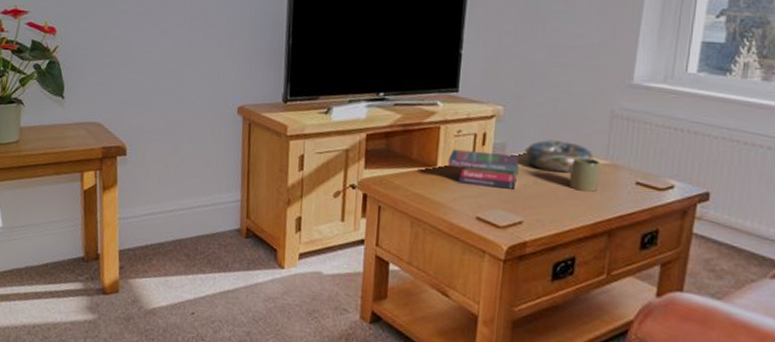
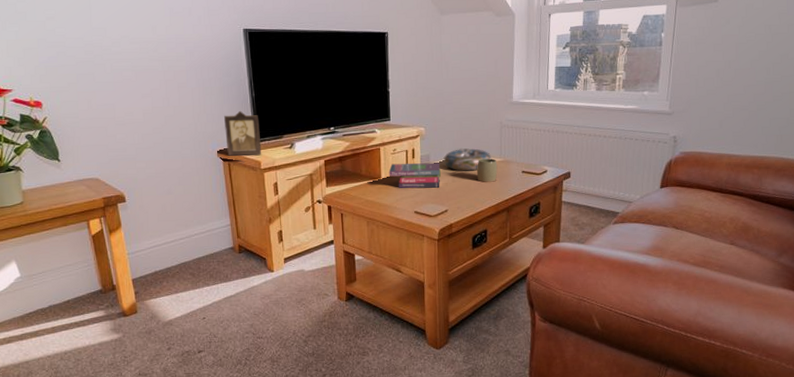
photo frame: none [249,59,293,119] -> present [223,110,262,156]

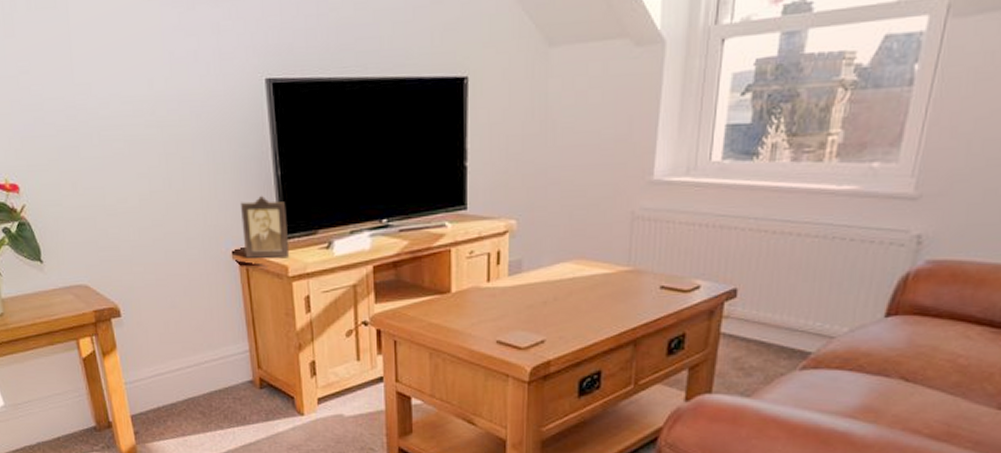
books: present [388,163,441,189] -> none [462,271,537,309]
decorative bowl: present [443,148,492,171] -> none [542,250,615,285]
mug: present [476,158,498,183] -> none [590,266,623,303]

